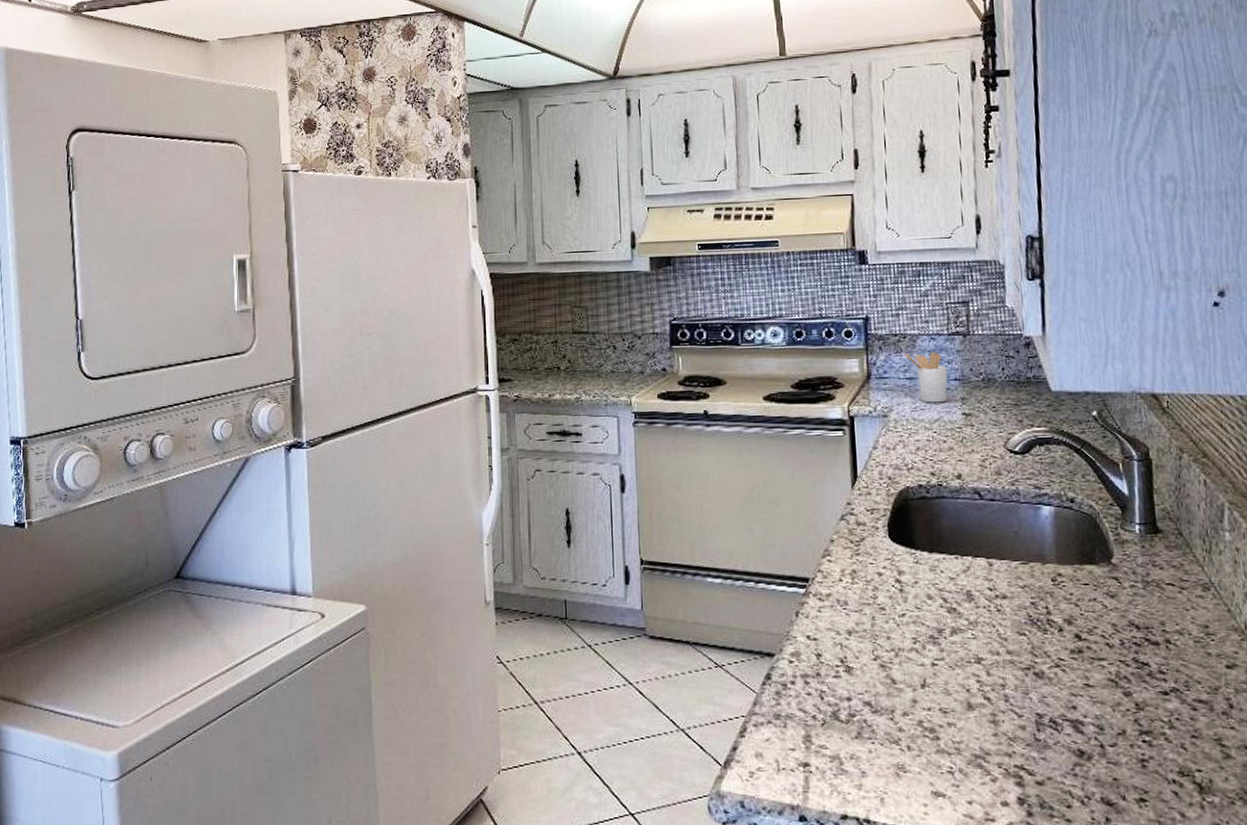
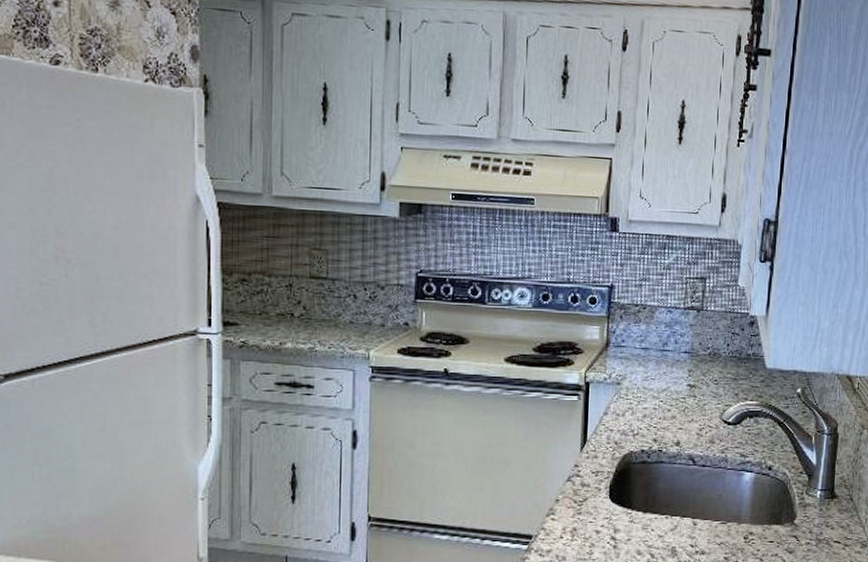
utensil holder: present [904,353,948,403] -> none [642,324,679,374]

